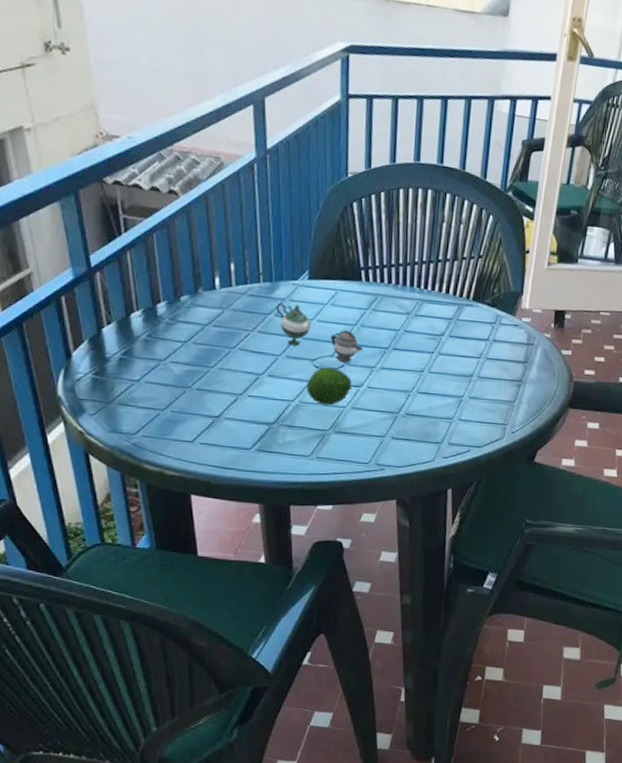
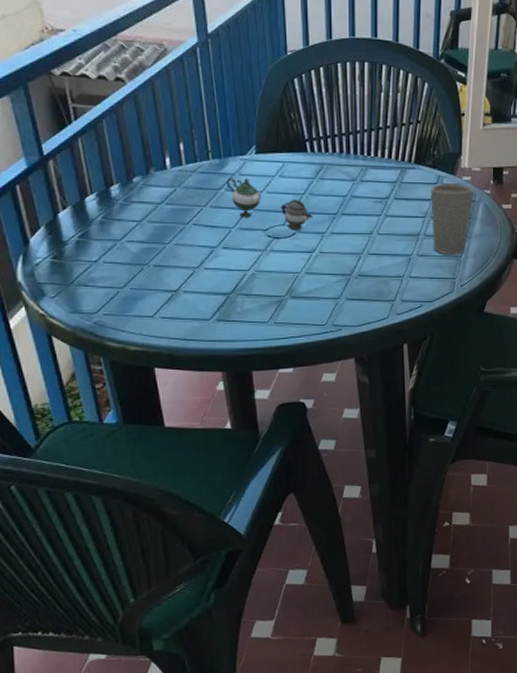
fruit: present [306,367,353,406] -> none [260,236,305,272]
cup: none [486,323,533,400] -> present [430,183,474,256]

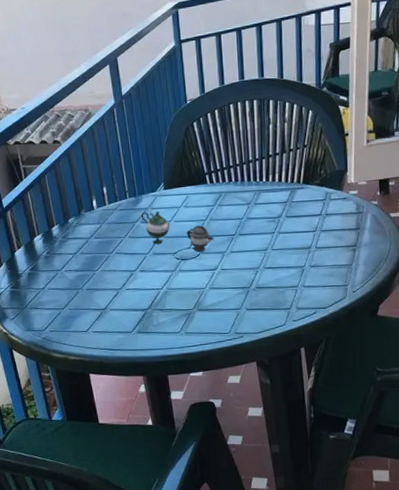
cup: present [430,183,474,256] -> none [319,198,361,265]

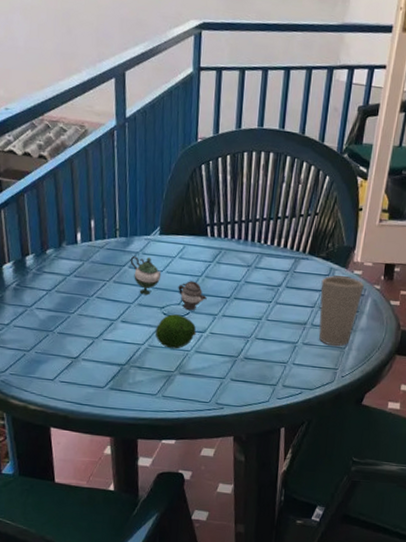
fruit: none [171,257,209,289] -> present [155,314,197,349]
cup: none [319,198,361,265] -> present [318,275,364,347]

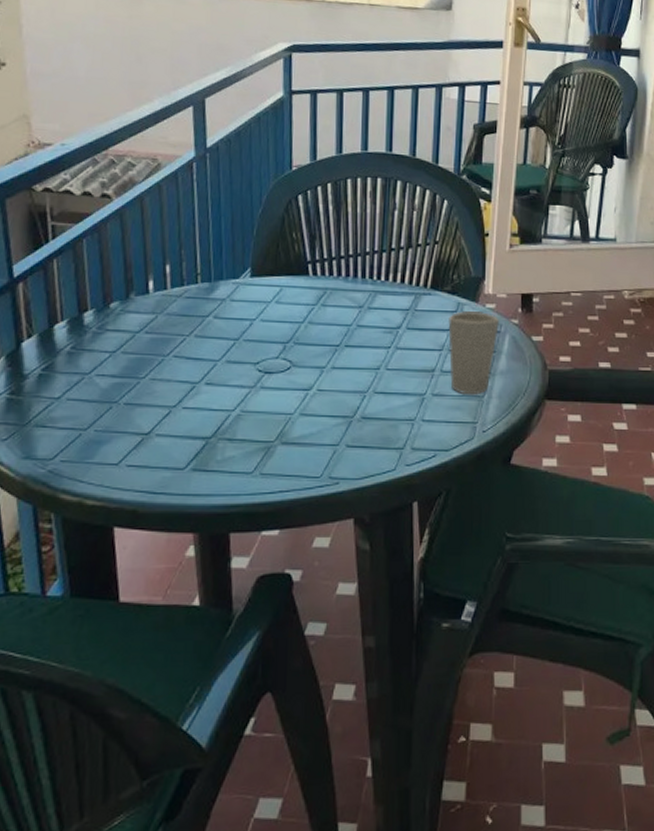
teapot: present [130,256,207,310] -> none [215,304,312,363]
fruit: present [155,314,197,349] -> none [248,370,301,413]

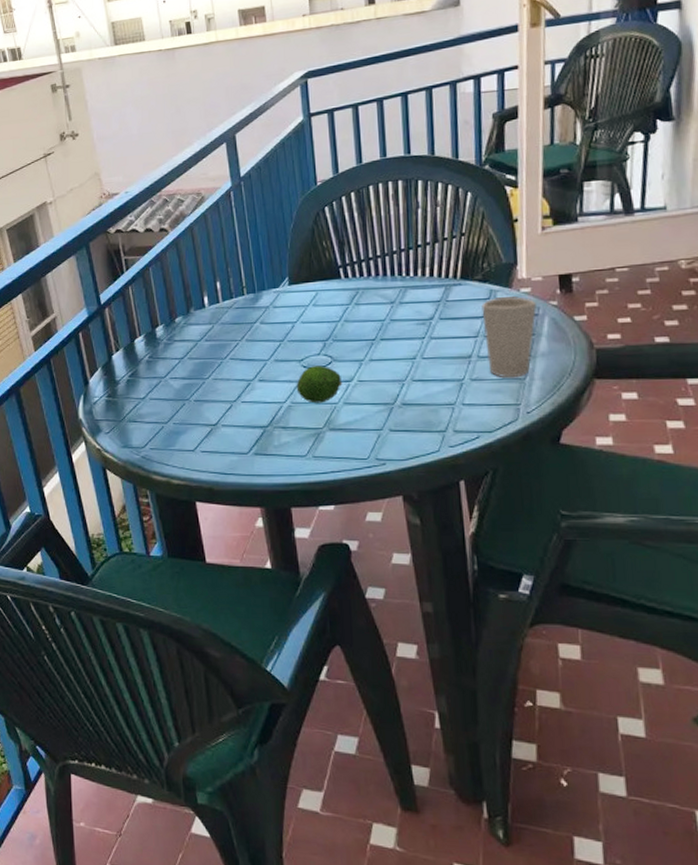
fruit: none [248,370,301,413] -> present [296,365,343,404]

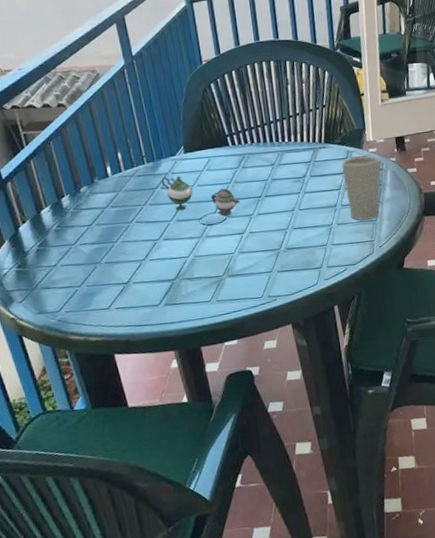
teapot: none [261,310,349,359] -> present [161,176,240,216]
fruit: present [296,365,343,404] -> none [197,222,237,255]

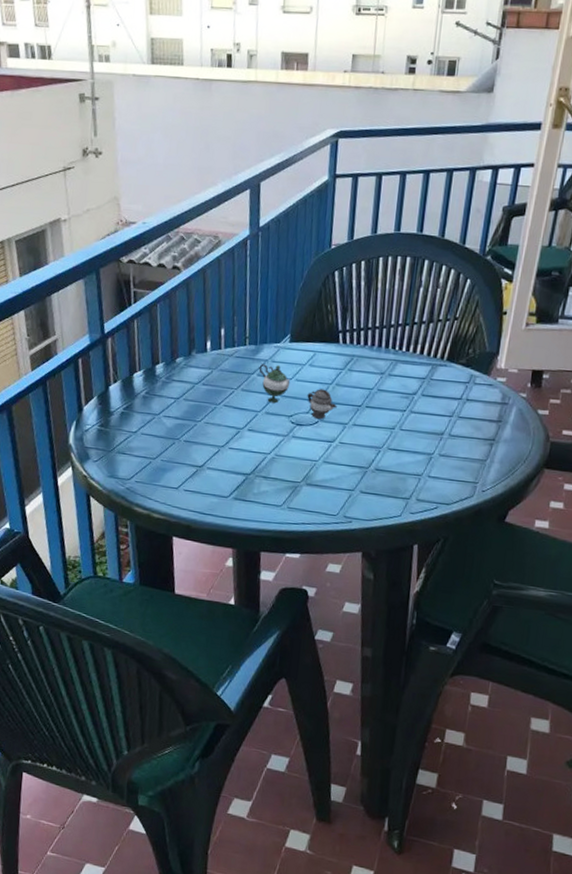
cup: present [341,155,381,221] -> none [457,382,508,459]

